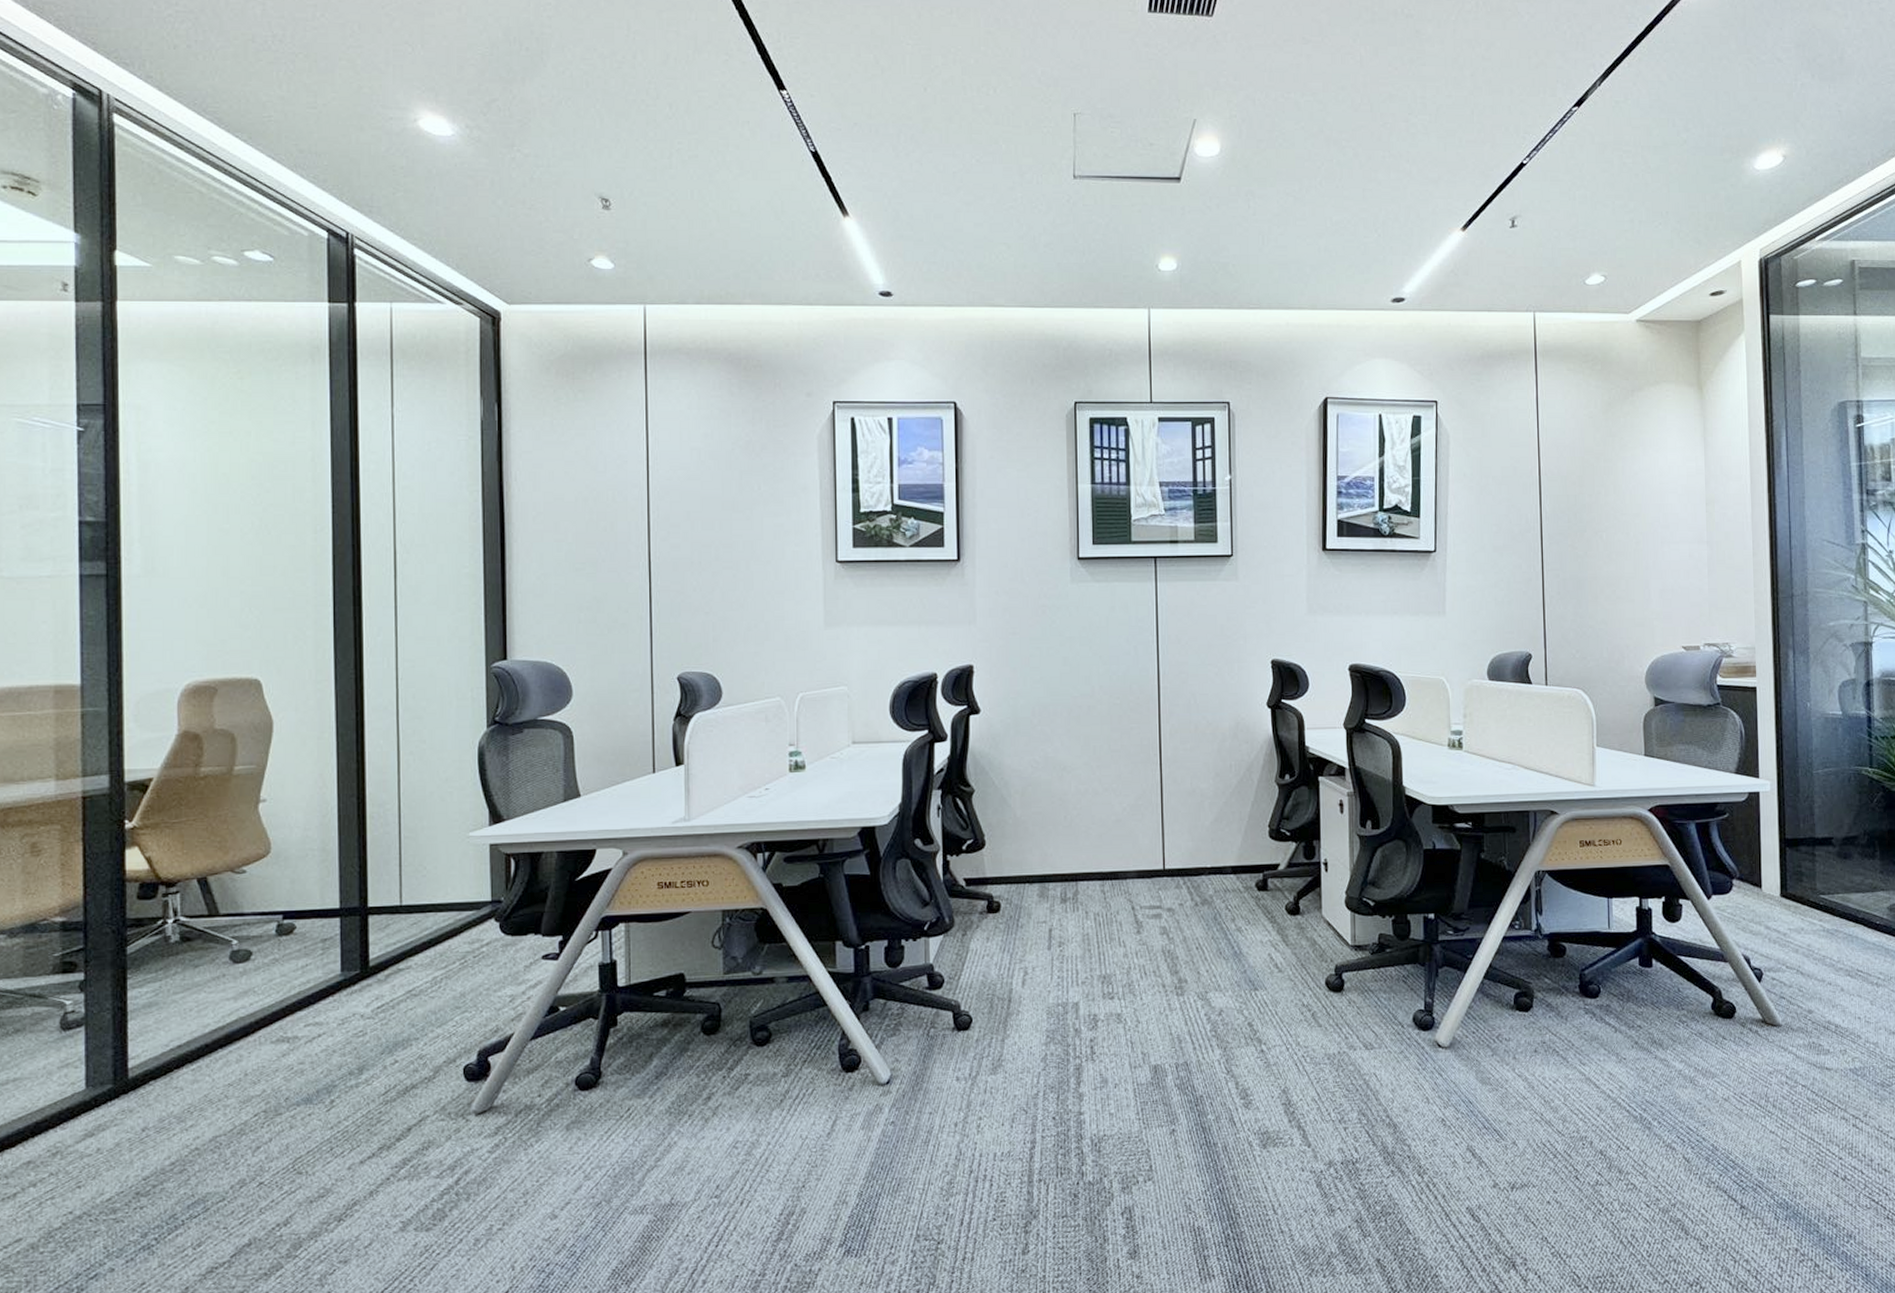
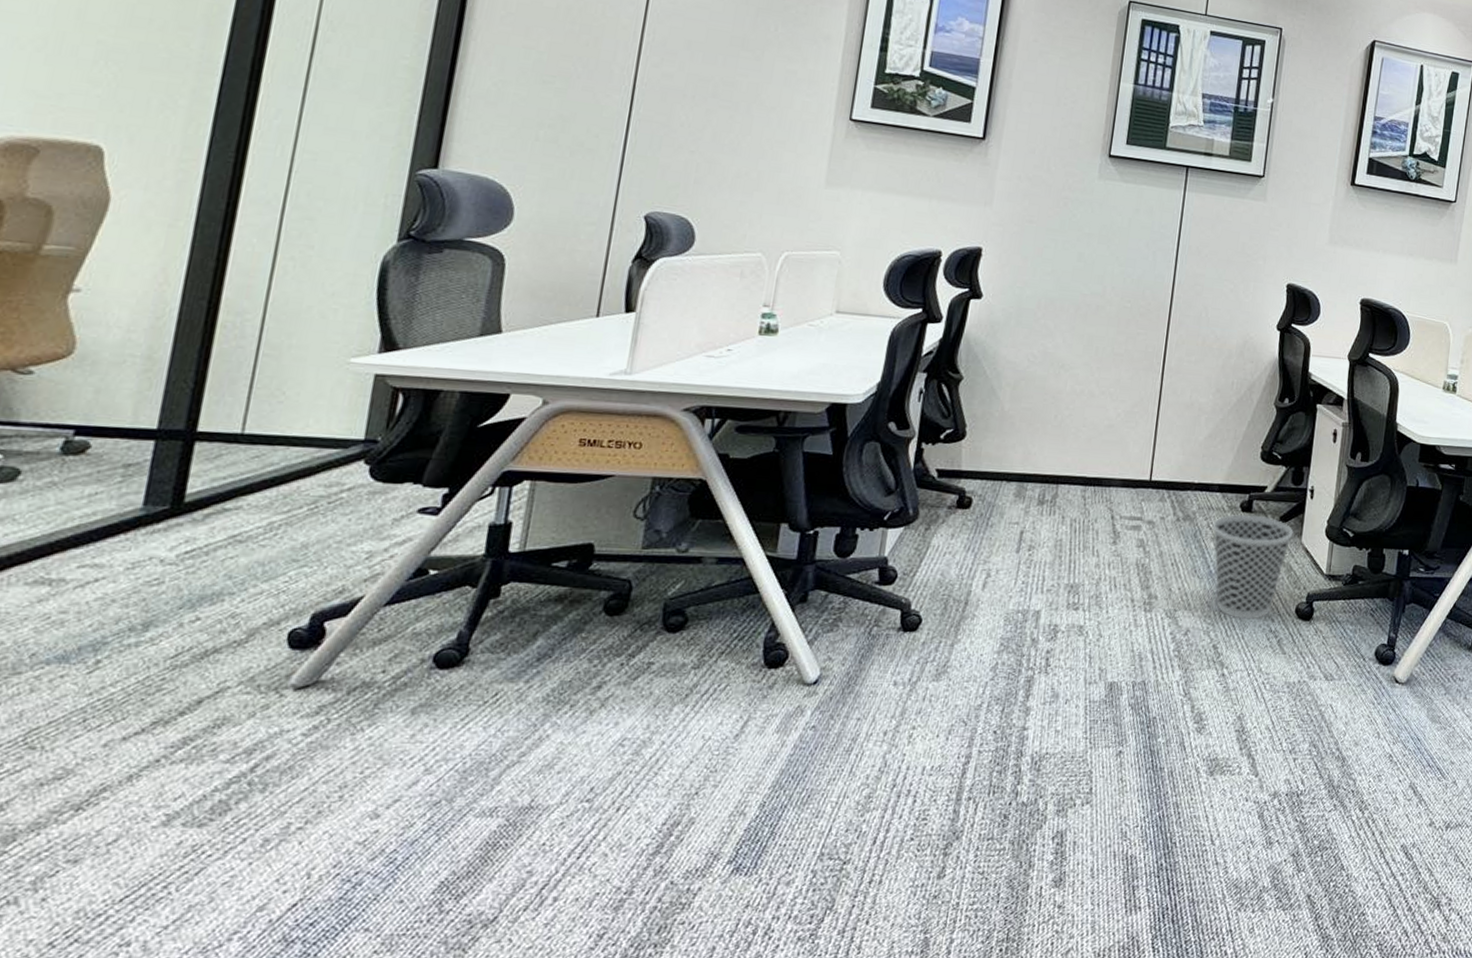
wastebasket: none [1231,893,1313,996] -> present [1212,514,1294,619]

